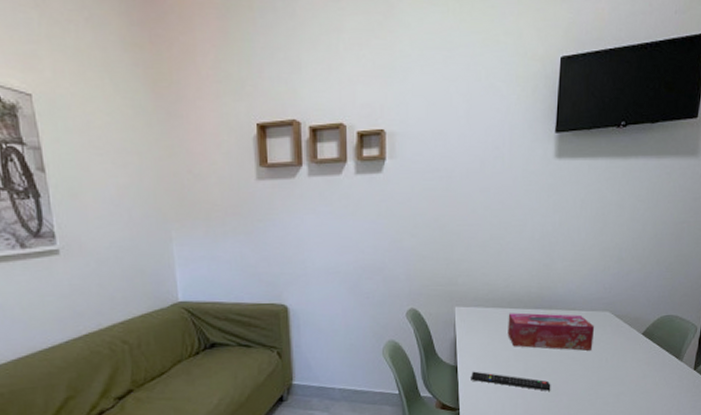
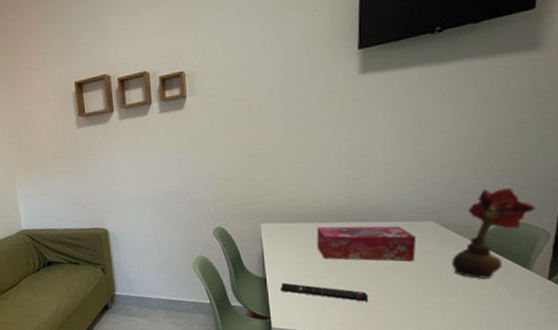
flower: none [622,282,689,369] -> present [452,188,536,279]

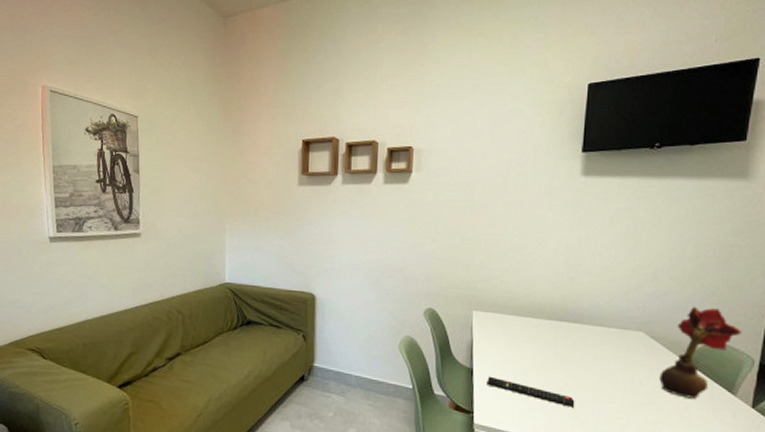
tissue box: present [316,225,417,262] -> none [527,322,626,370]

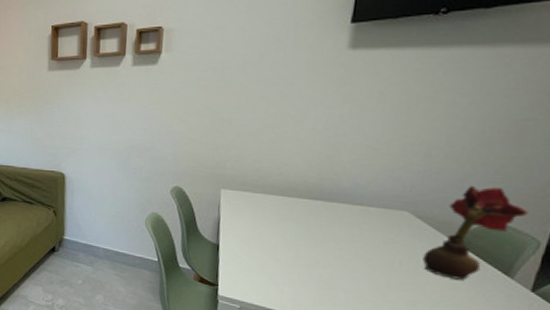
remote control: present [486,376,575,408] -> none [232,252,326,284]

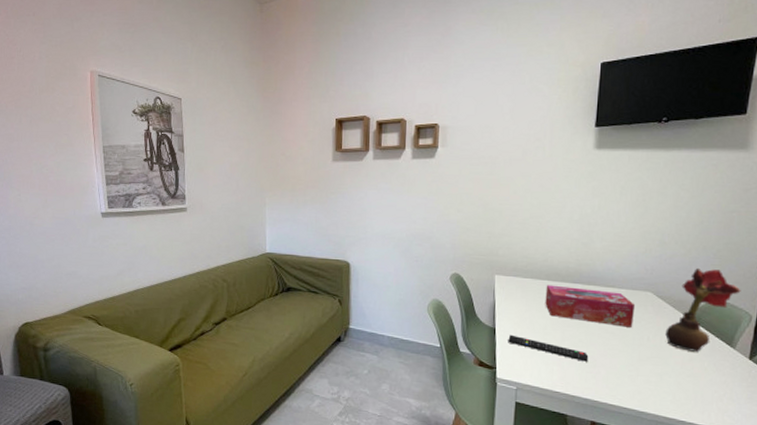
remote control: none [232,252,326,284] -> present [508,334,589,362]
tissue box: none [277,200,388,250] -> present [545,285,636,327]

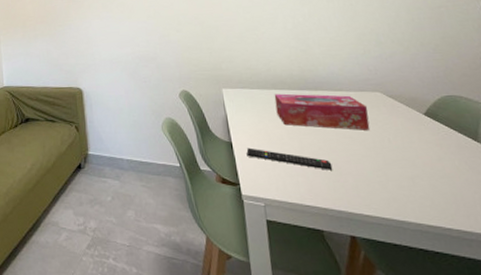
flower: present [665,267,741,352] -> none [404,63,471,151]

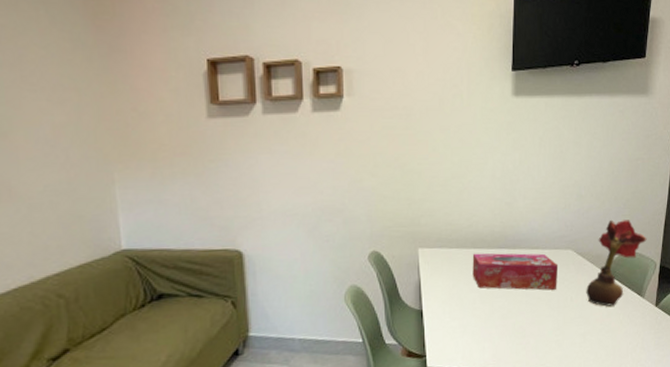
remote control: present [246,148,333,170] -> none [437,315,518,334]
flower: none [404,63,471,151] -> present [586,219,647,307]

